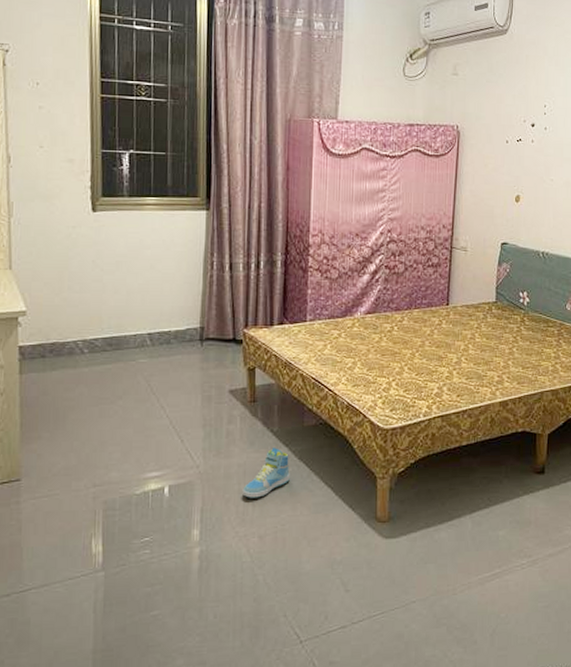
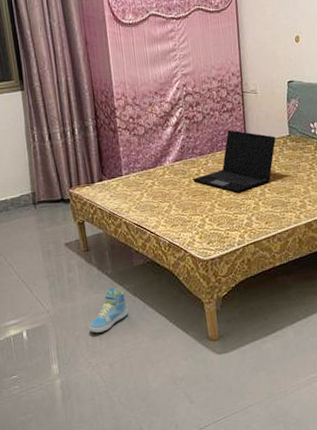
laptop: none [384,287,481,358] -> present [193,130,276,193]

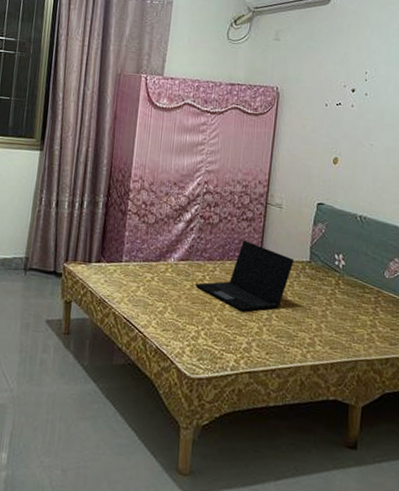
sneaker: present [89,288,128,333] -> none [50,382,97,430]

